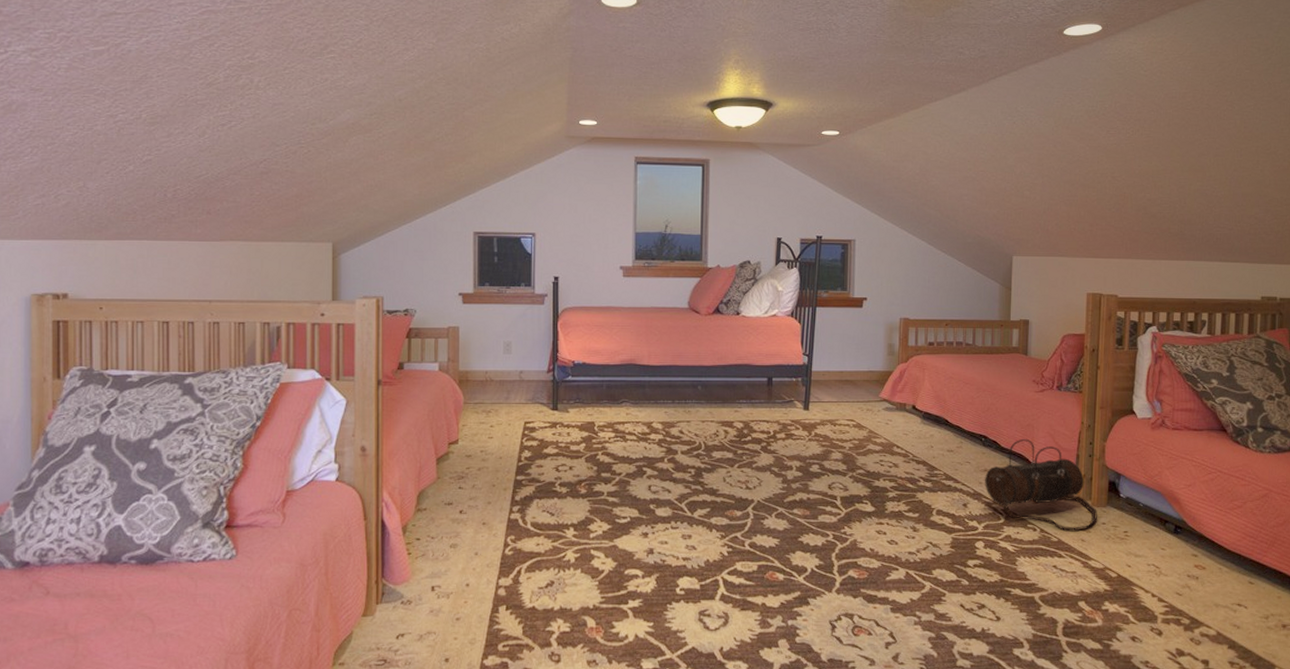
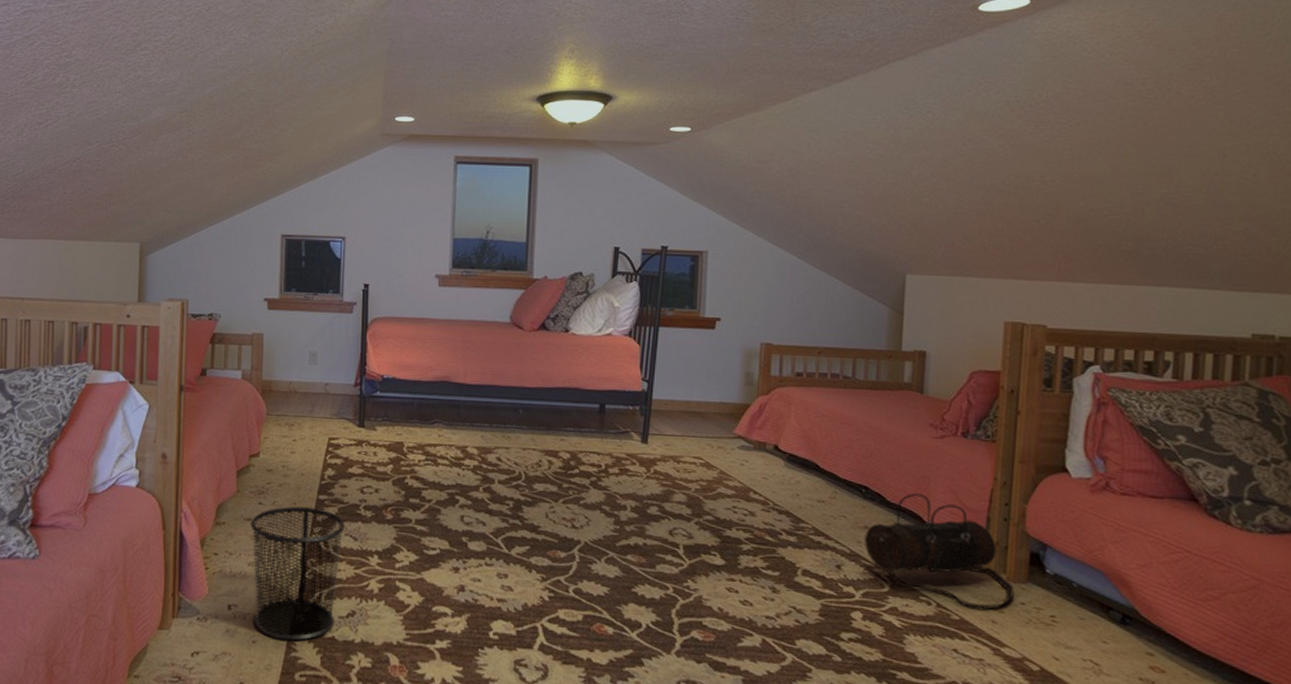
waste bin: none [451,488,542,615] -> present [250,506,345,641]

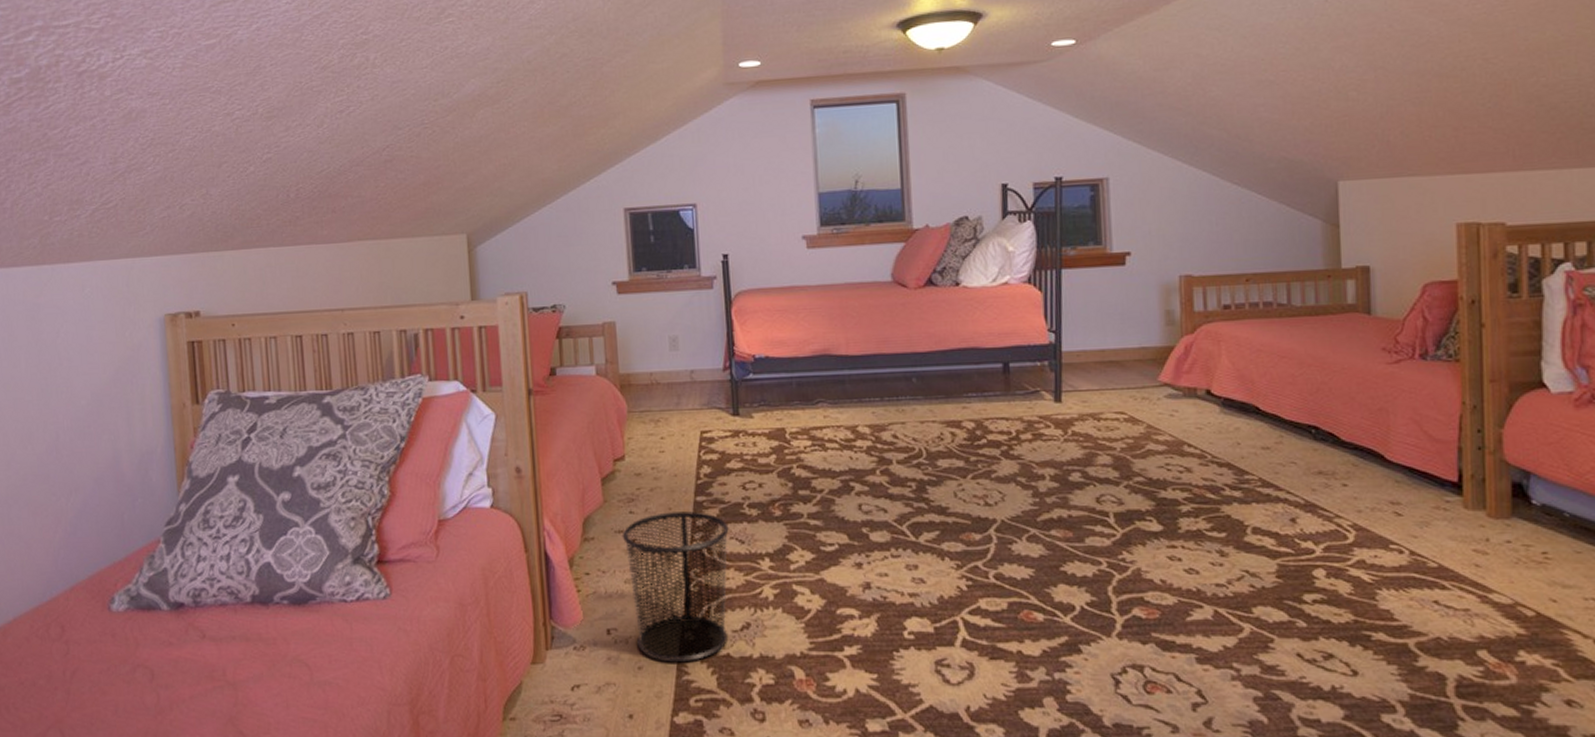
duffel bag: present [865,492,1014,609] -> none [1320,427,1497,553]

